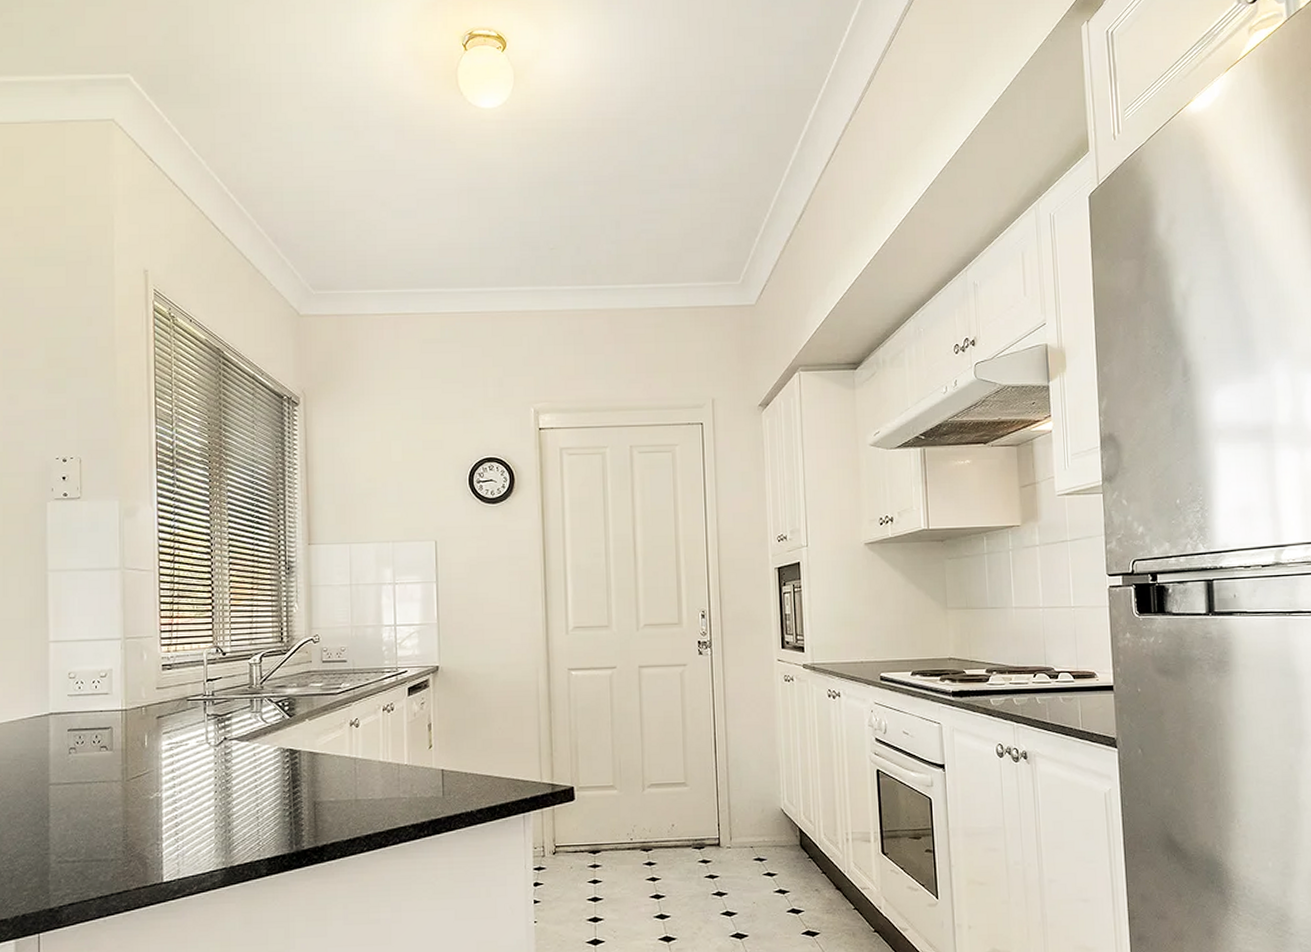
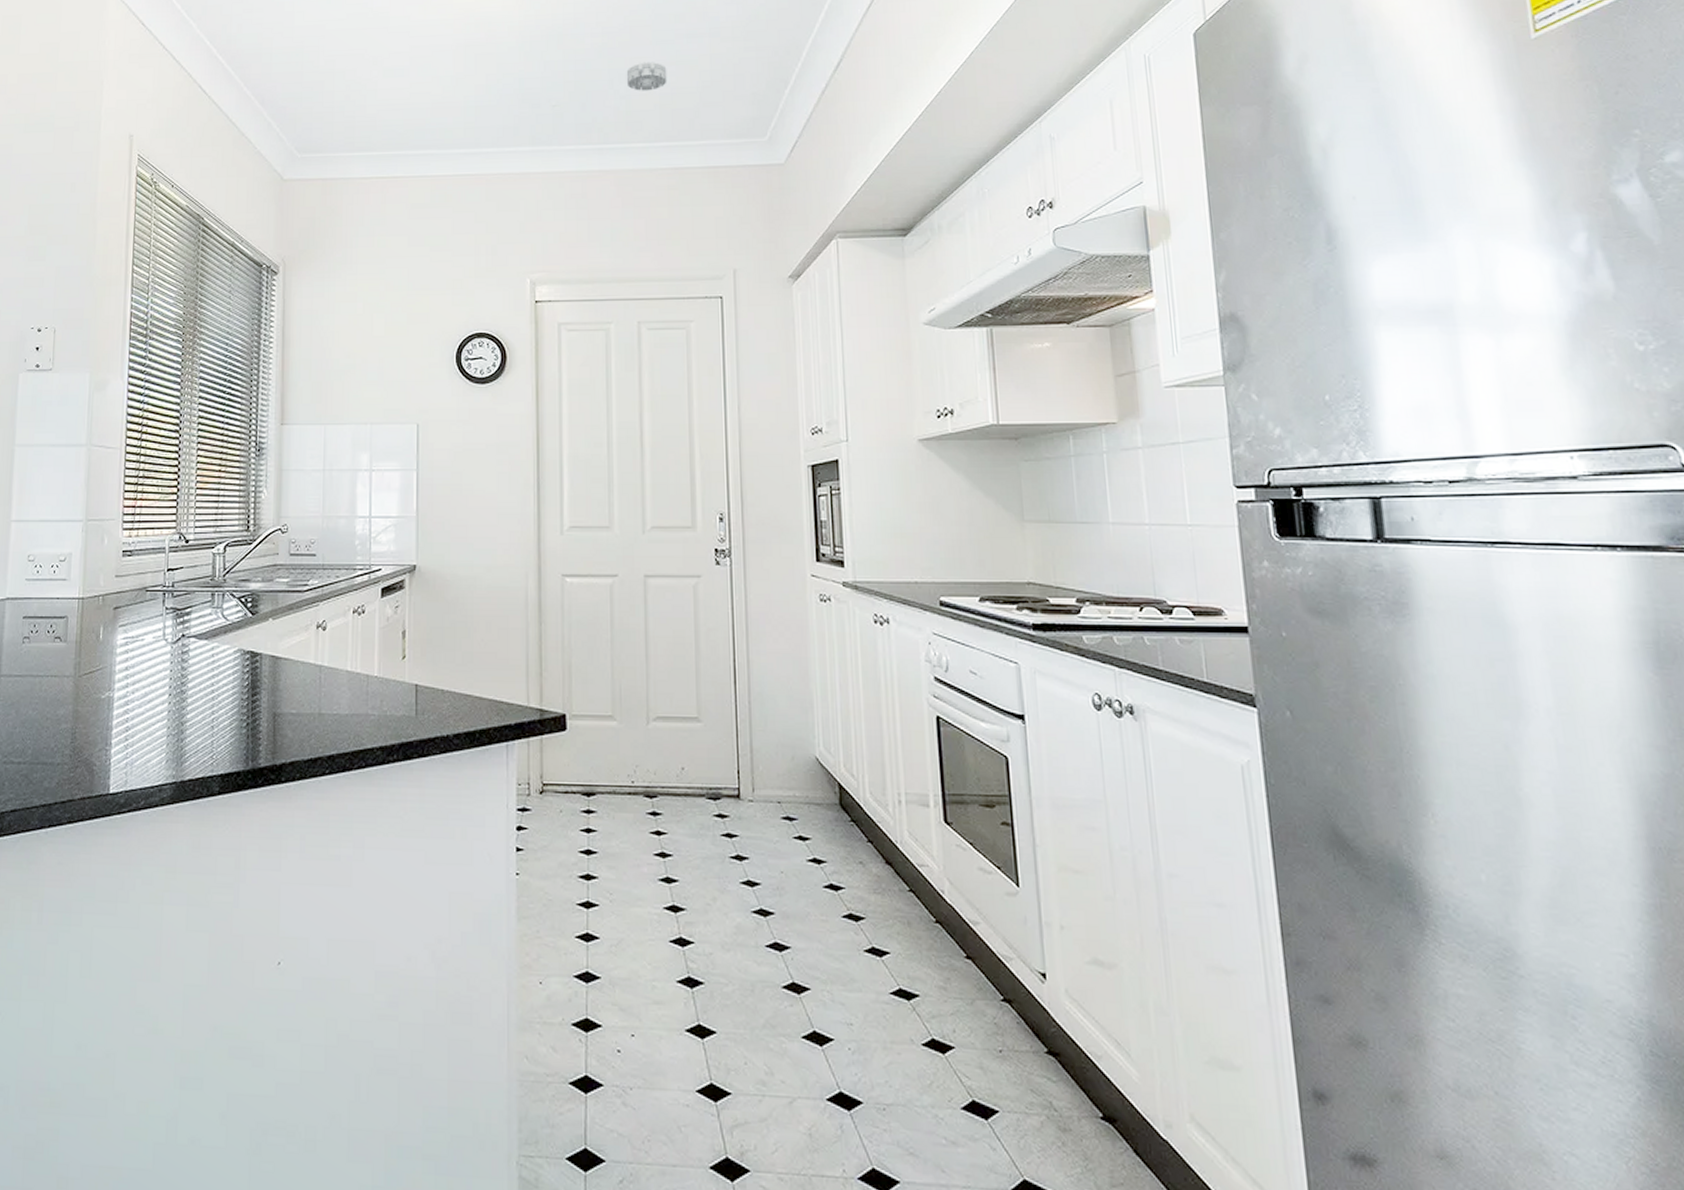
smoke detector: none [616,209,653,237] -> present [626,61,667,91]

